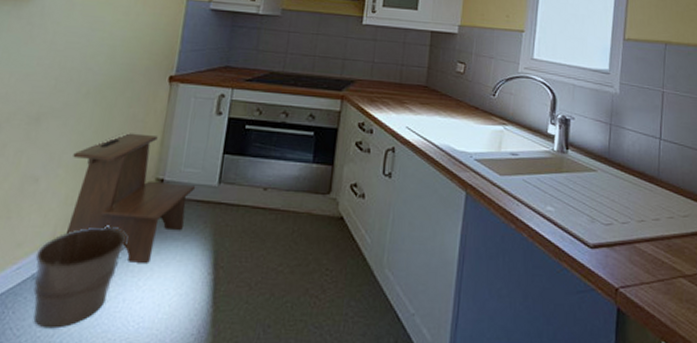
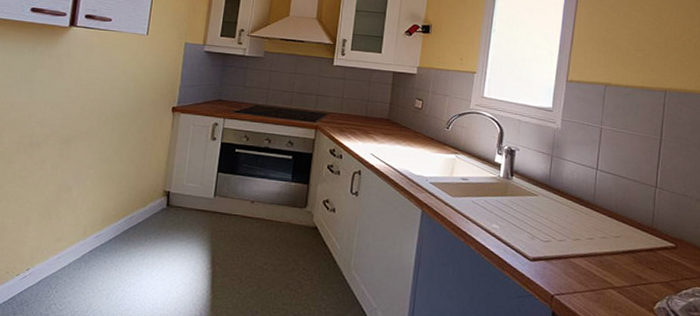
bucket: present [33,225,130,329] -> none [71,227,144,306]
step stool: present [65,132,196,263] -> none [94,153,196,258]

